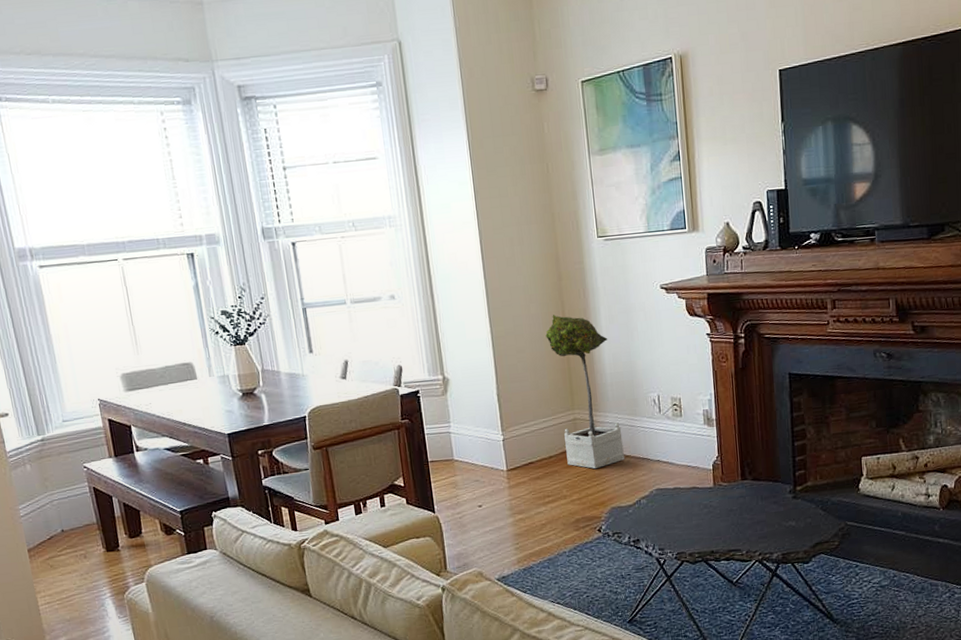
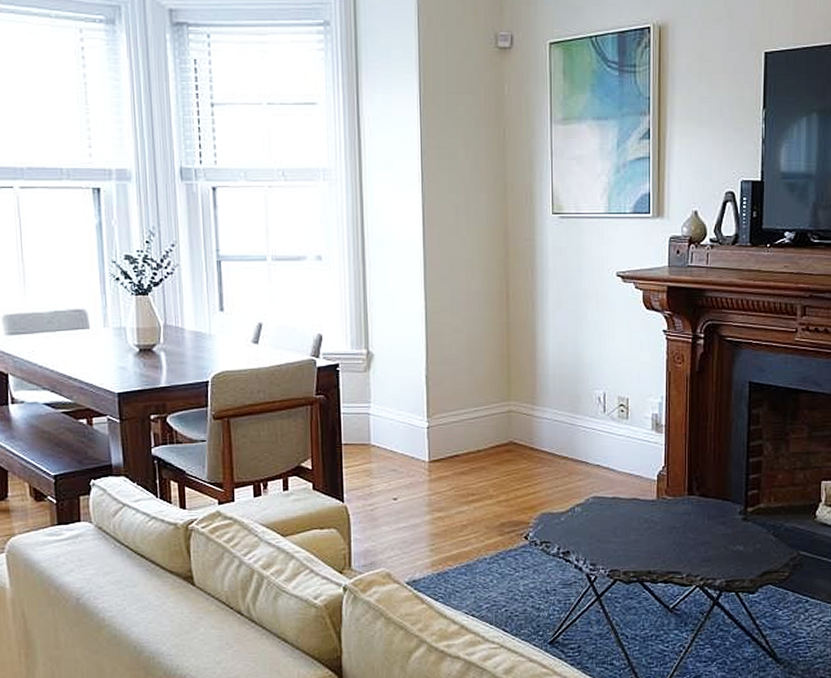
potted tree: present [545,315,625,469] -> none [486,294,561,469]

